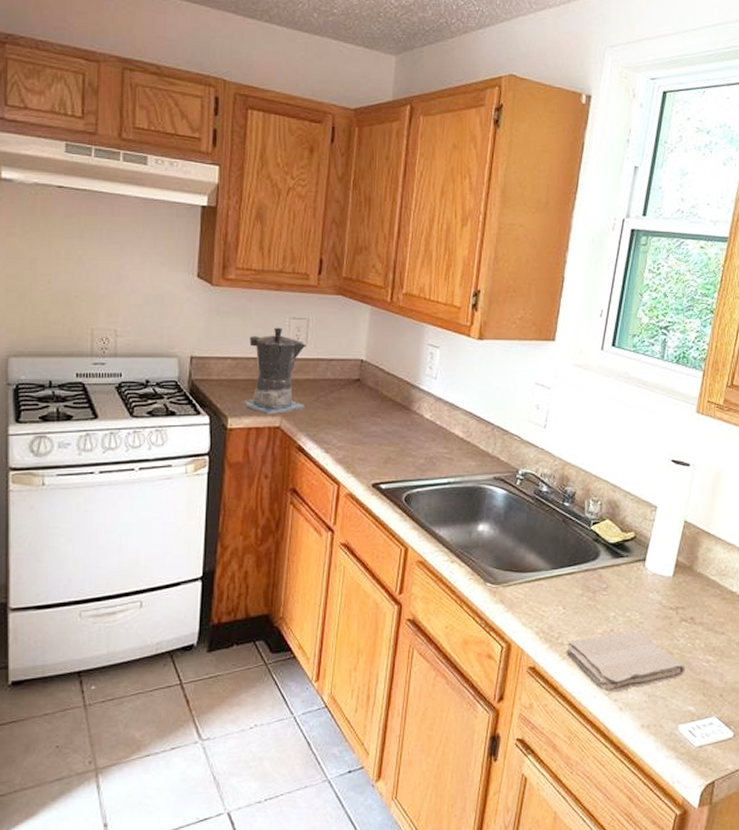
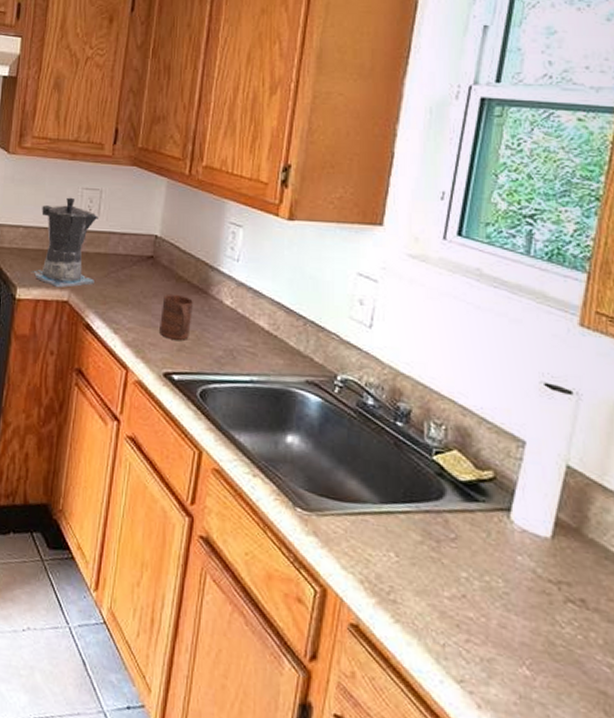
cup: none [368,412,397,453] -> present [160,294,193,340]
washcloth: present [566,631,685,692] -> none [401,599,575,682]

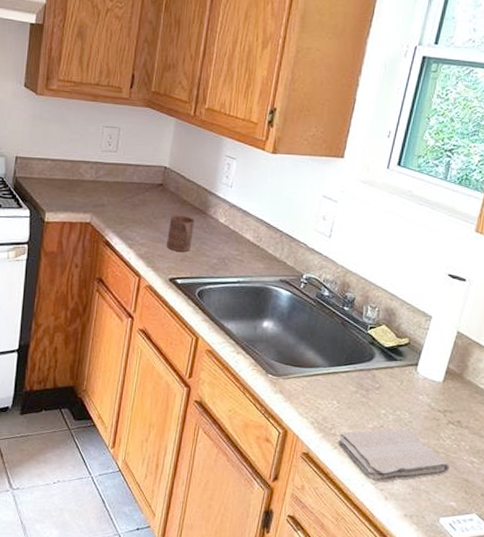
coffee maker: present [32,197,98,288] -> none [59,134,117,212]
washcloth: none [401,599,575,682] -> present [338,428,450,483]

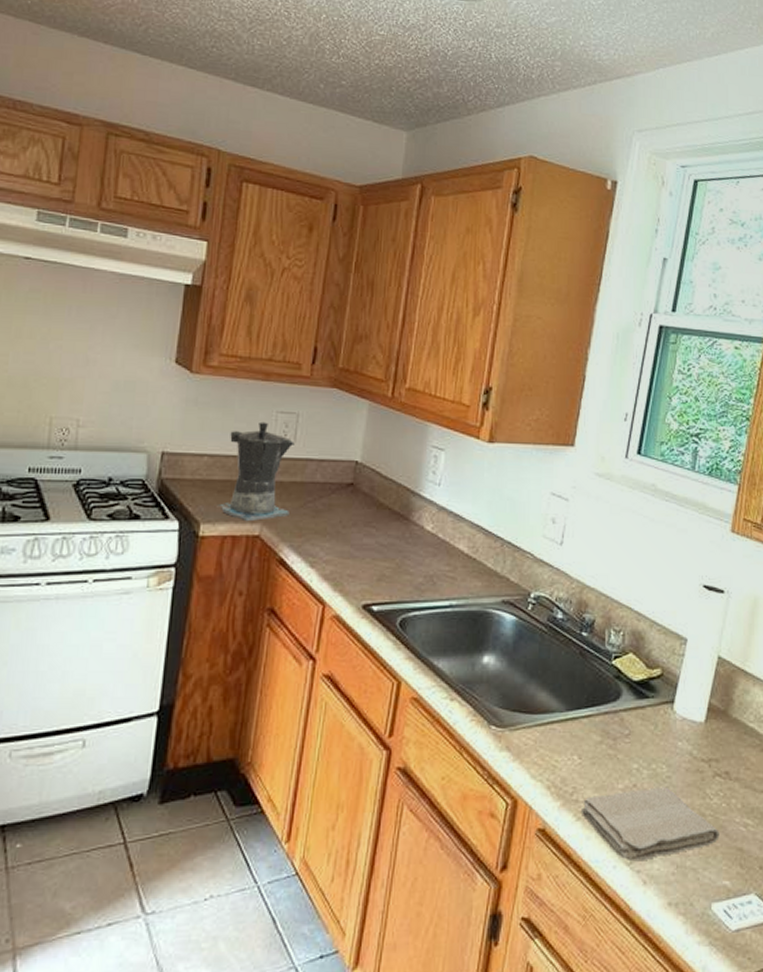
coffee maker: none [59,134,117,212] -> present [218,421,295,522]
cup: present [167,214,194,252] -> none [359,522,394,569]

